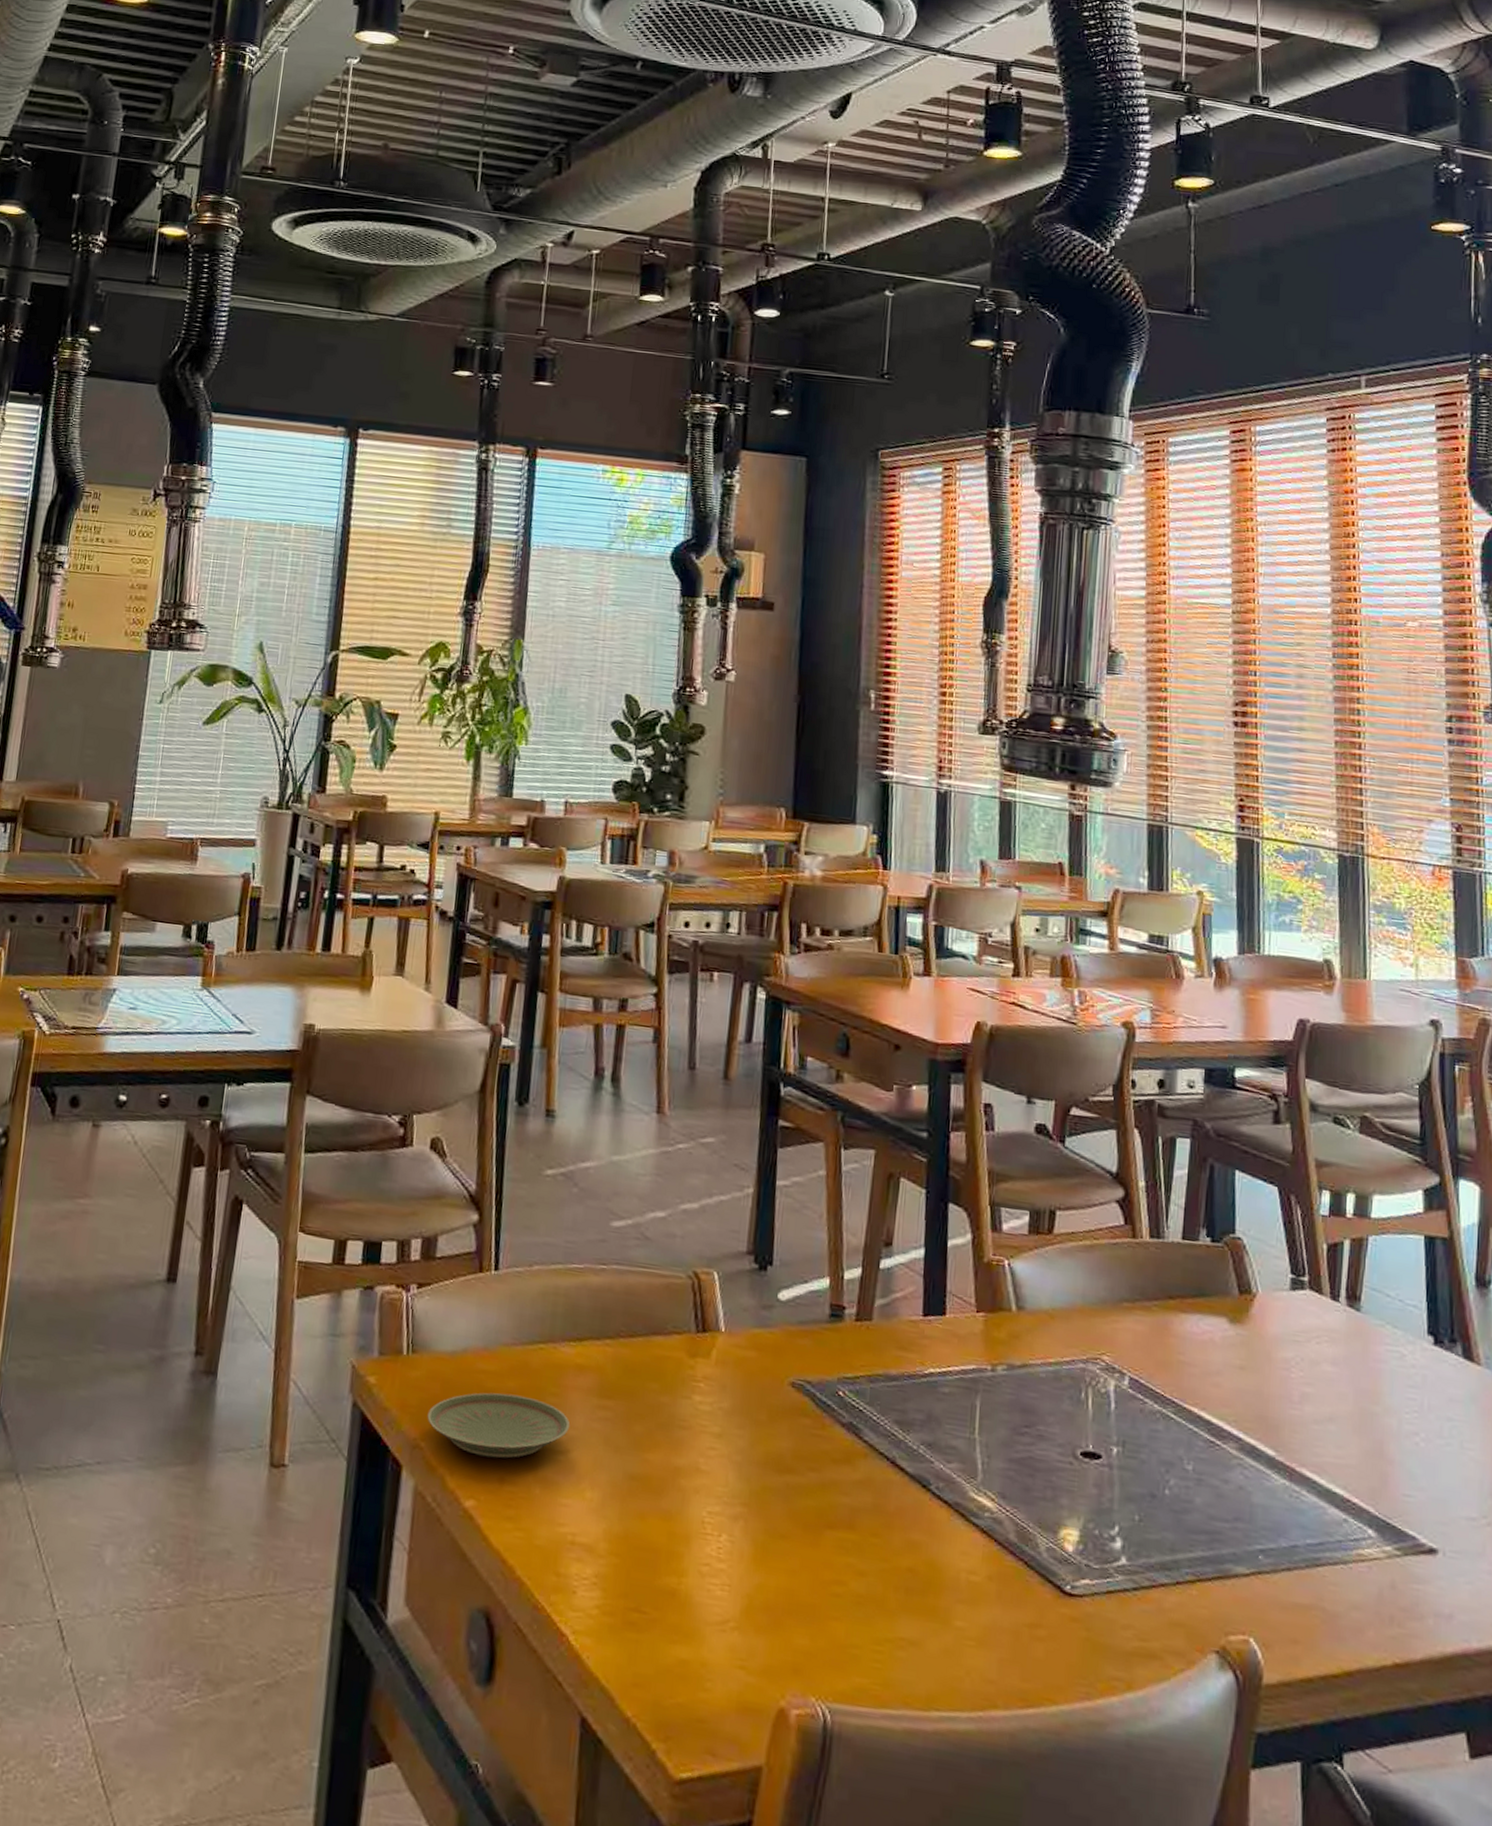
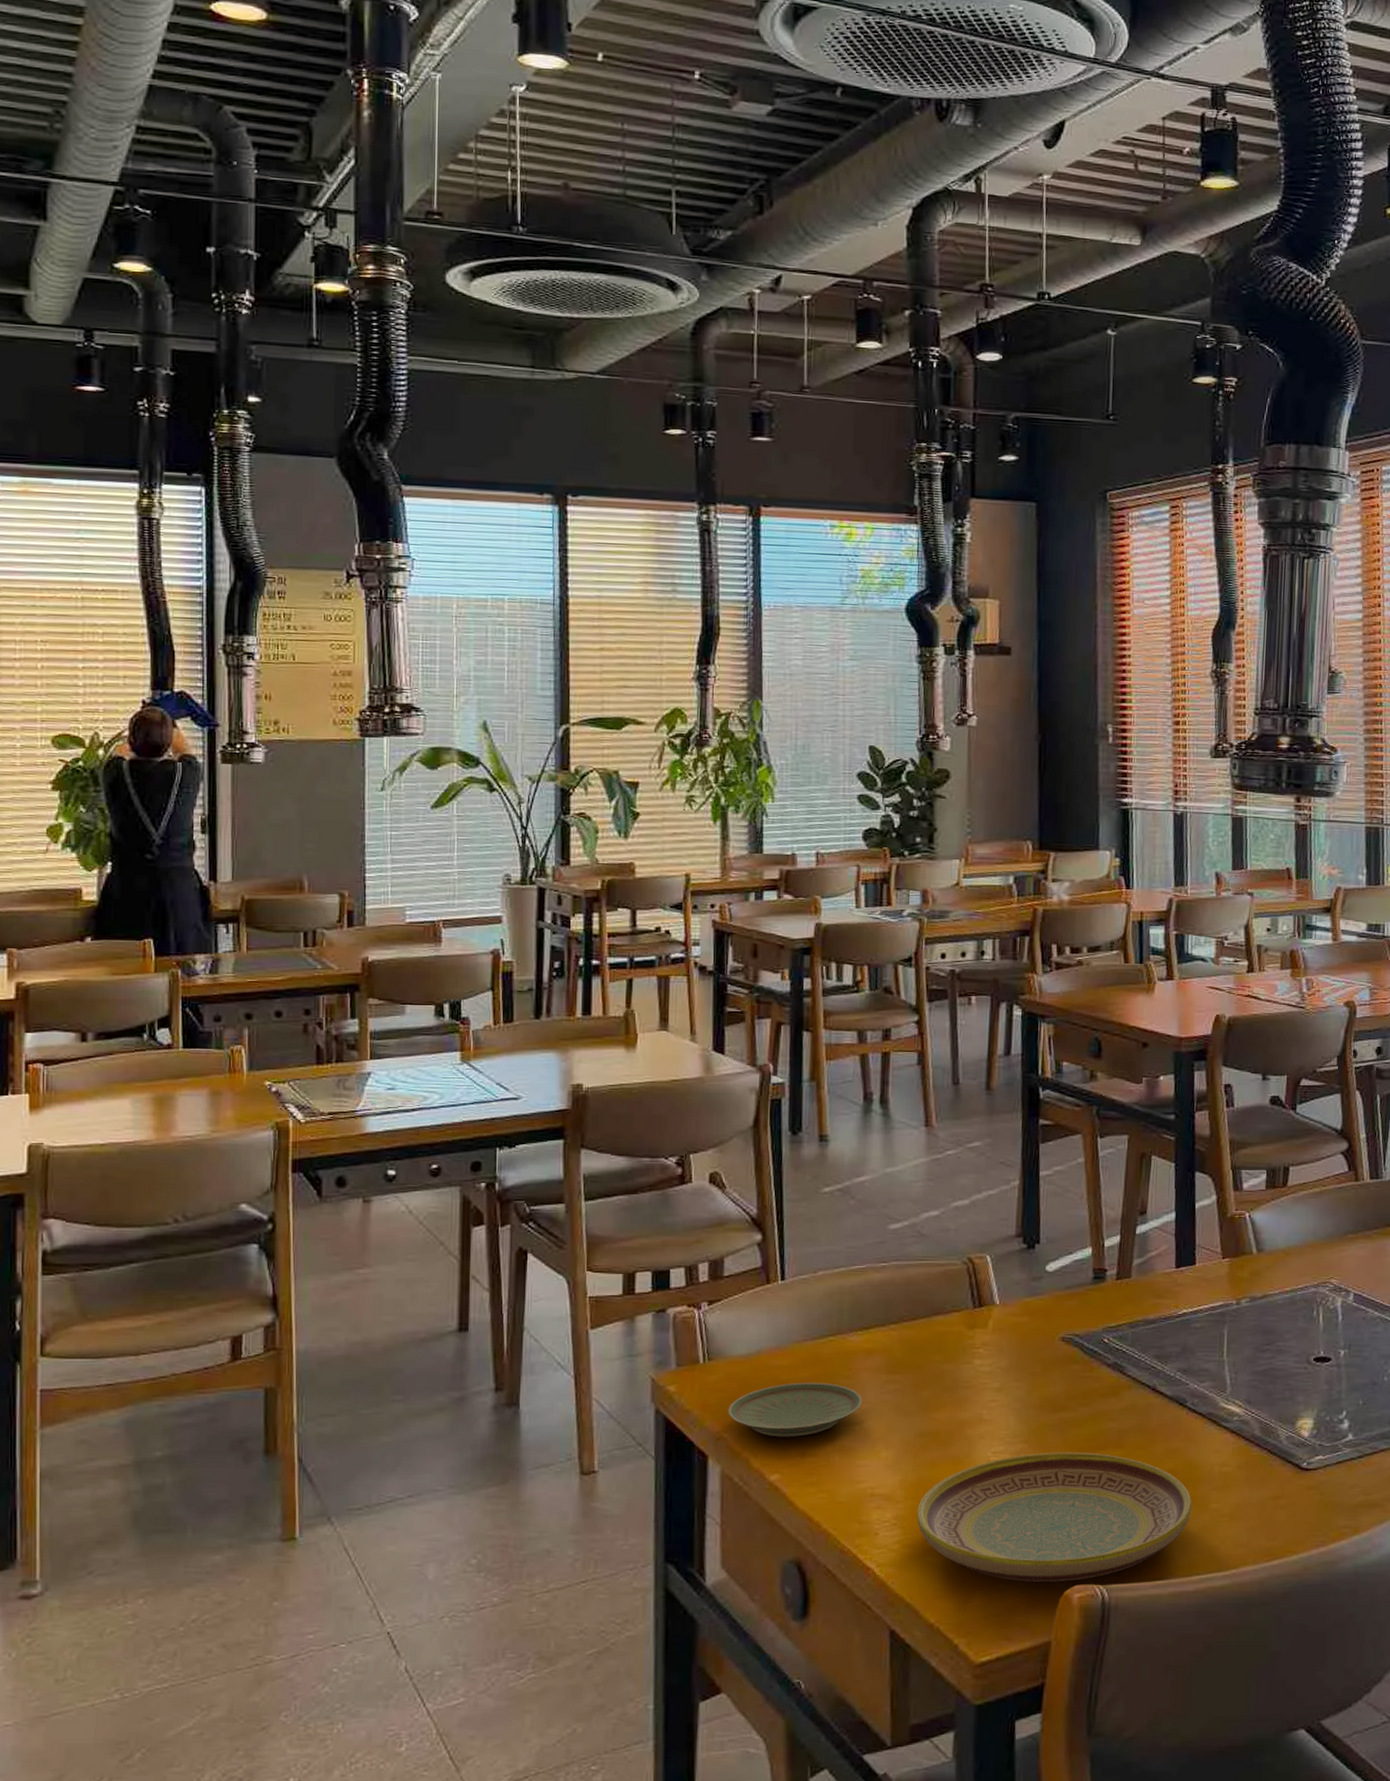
plate: none [619,1520,934,1693] -> present [916,1452,1192,1582]

